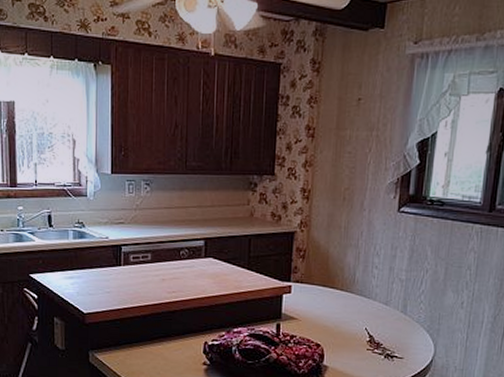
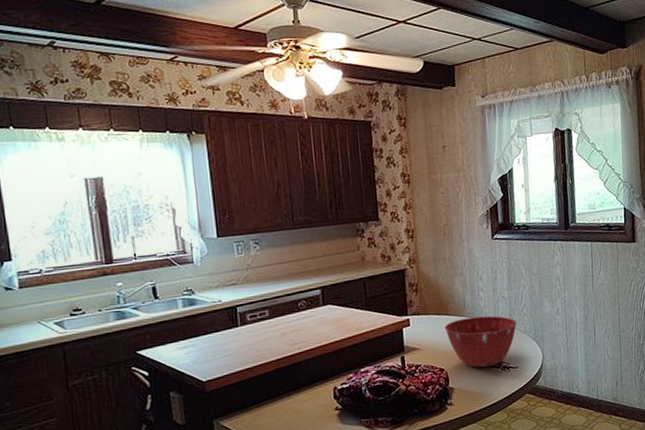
mixing bowl: none [327,295,412,352] -> present [444,316,518,368]

